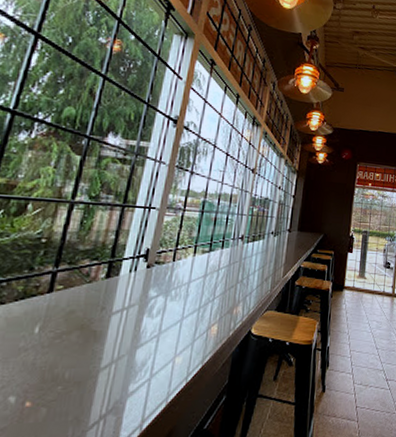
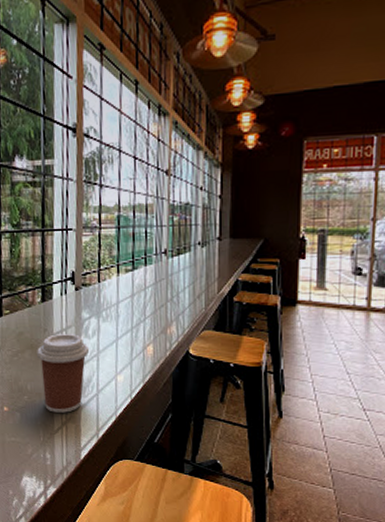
coffee cup: none [82,313,151,405] -> present [37,334,90,413]

